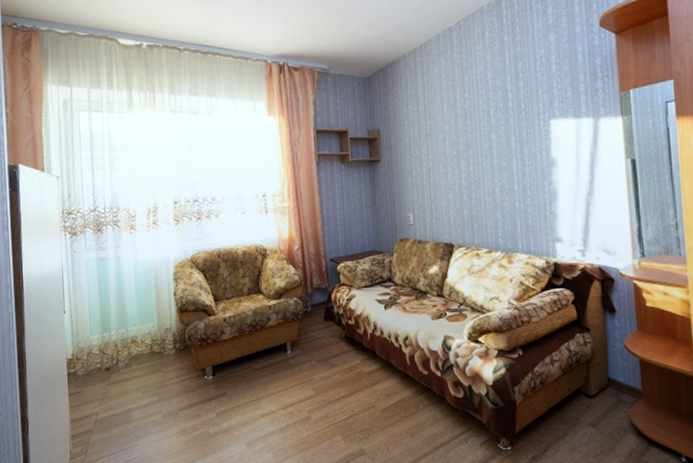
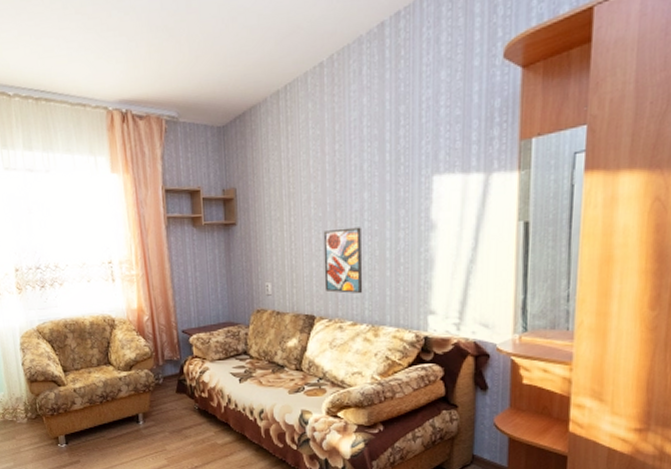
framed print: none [458,163,496,224] -> present [323,227,363,294]

